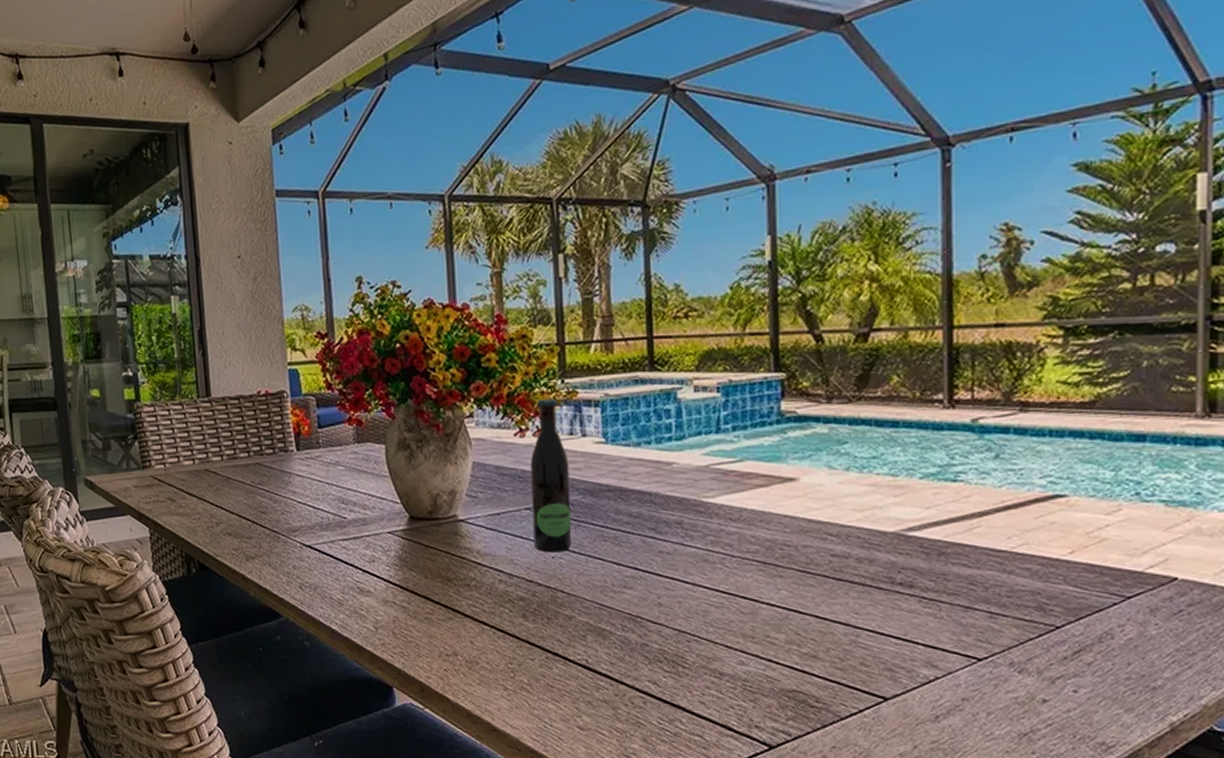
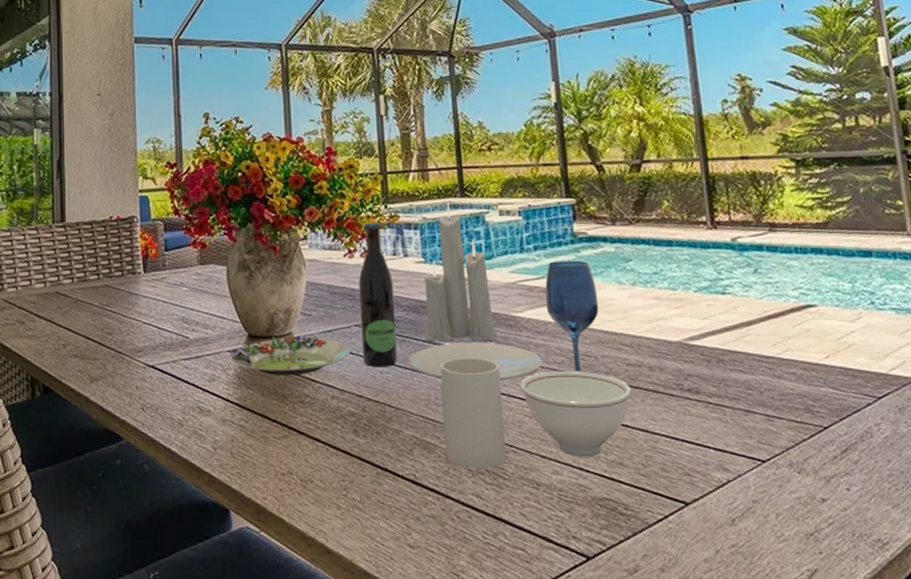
salad plate: none [390,517,521,559] -> present [230,334,351,376]
plate: none [584,528,734,569] -> present [409,342,543,381]
candle: none [603,375,683,527] -> present [423,201,496,341]
cup: none [618,544,688,657] -> present [439,357,506,469]
bowl: none [708,560,834,649] -> present [521,370,632,458]
wineglass: none [742,442,804,563] -> present [545,260,599,373]

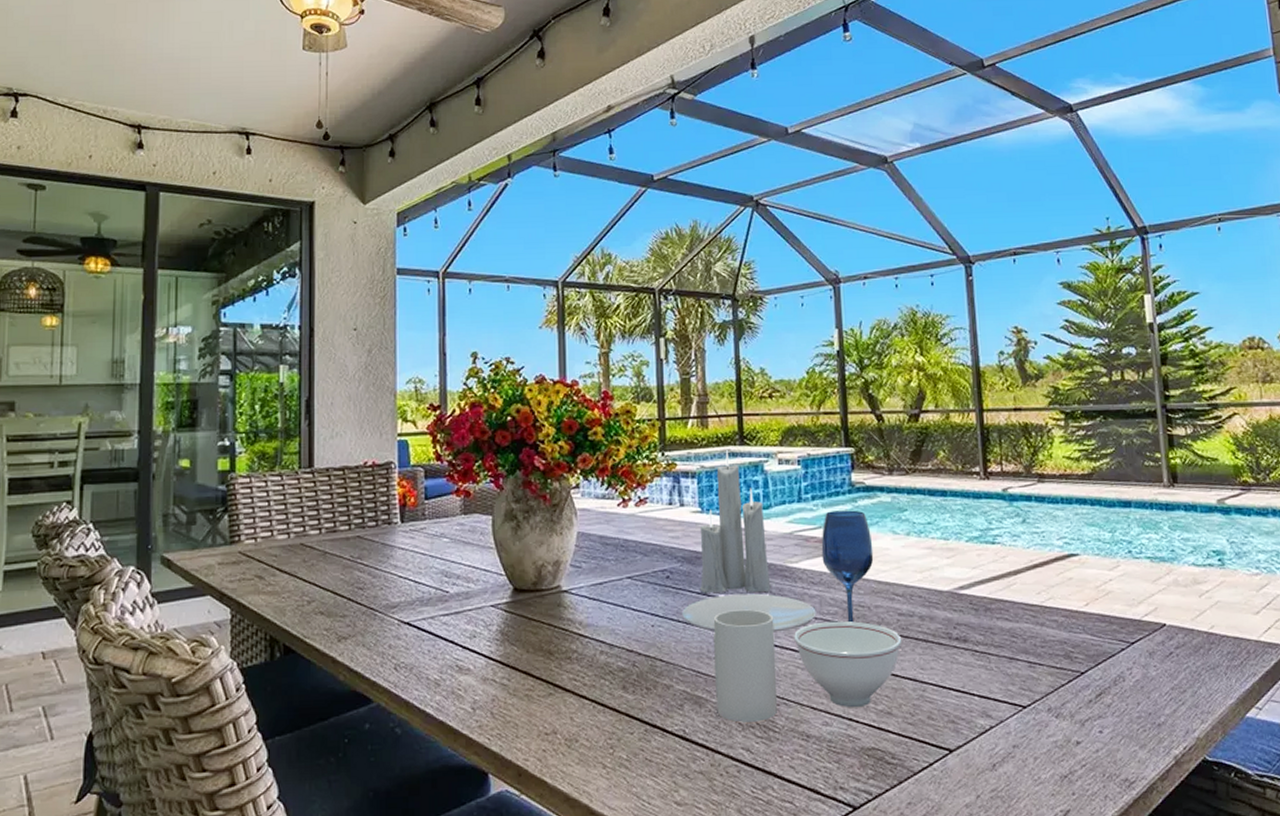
salad plate: present [230,334,351,376] -> none [493,587,622,632]
bottle: present [358,223,398,368] -> none [632,471,671,621]

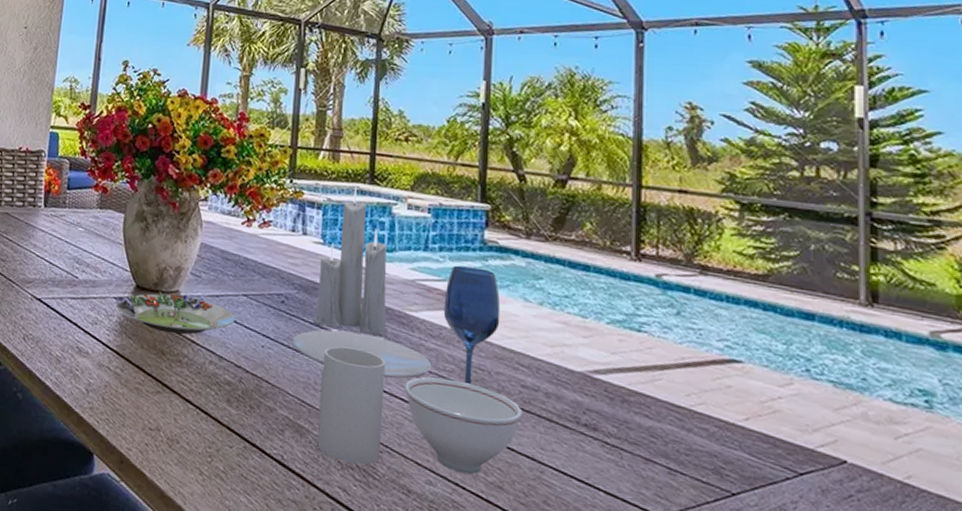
salad plate: none [493,587,622,632] -> present [115,291,236,335]

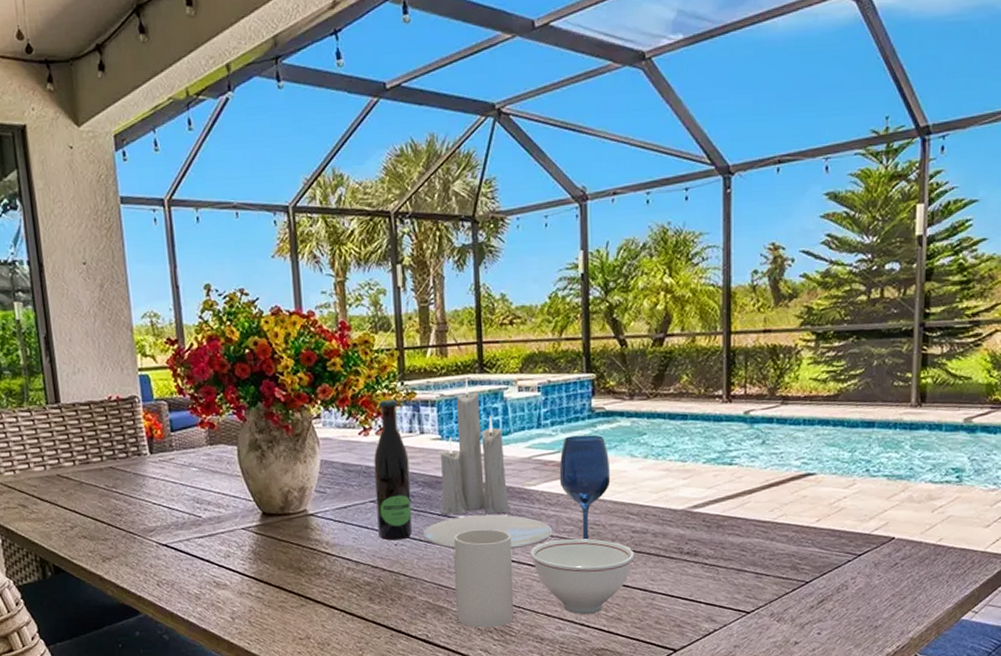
salad plate: present [115,291,236,335] -> none [244,511,366,551]
bottle: none [245,195,288,343] -> present [374,400,413,541]

